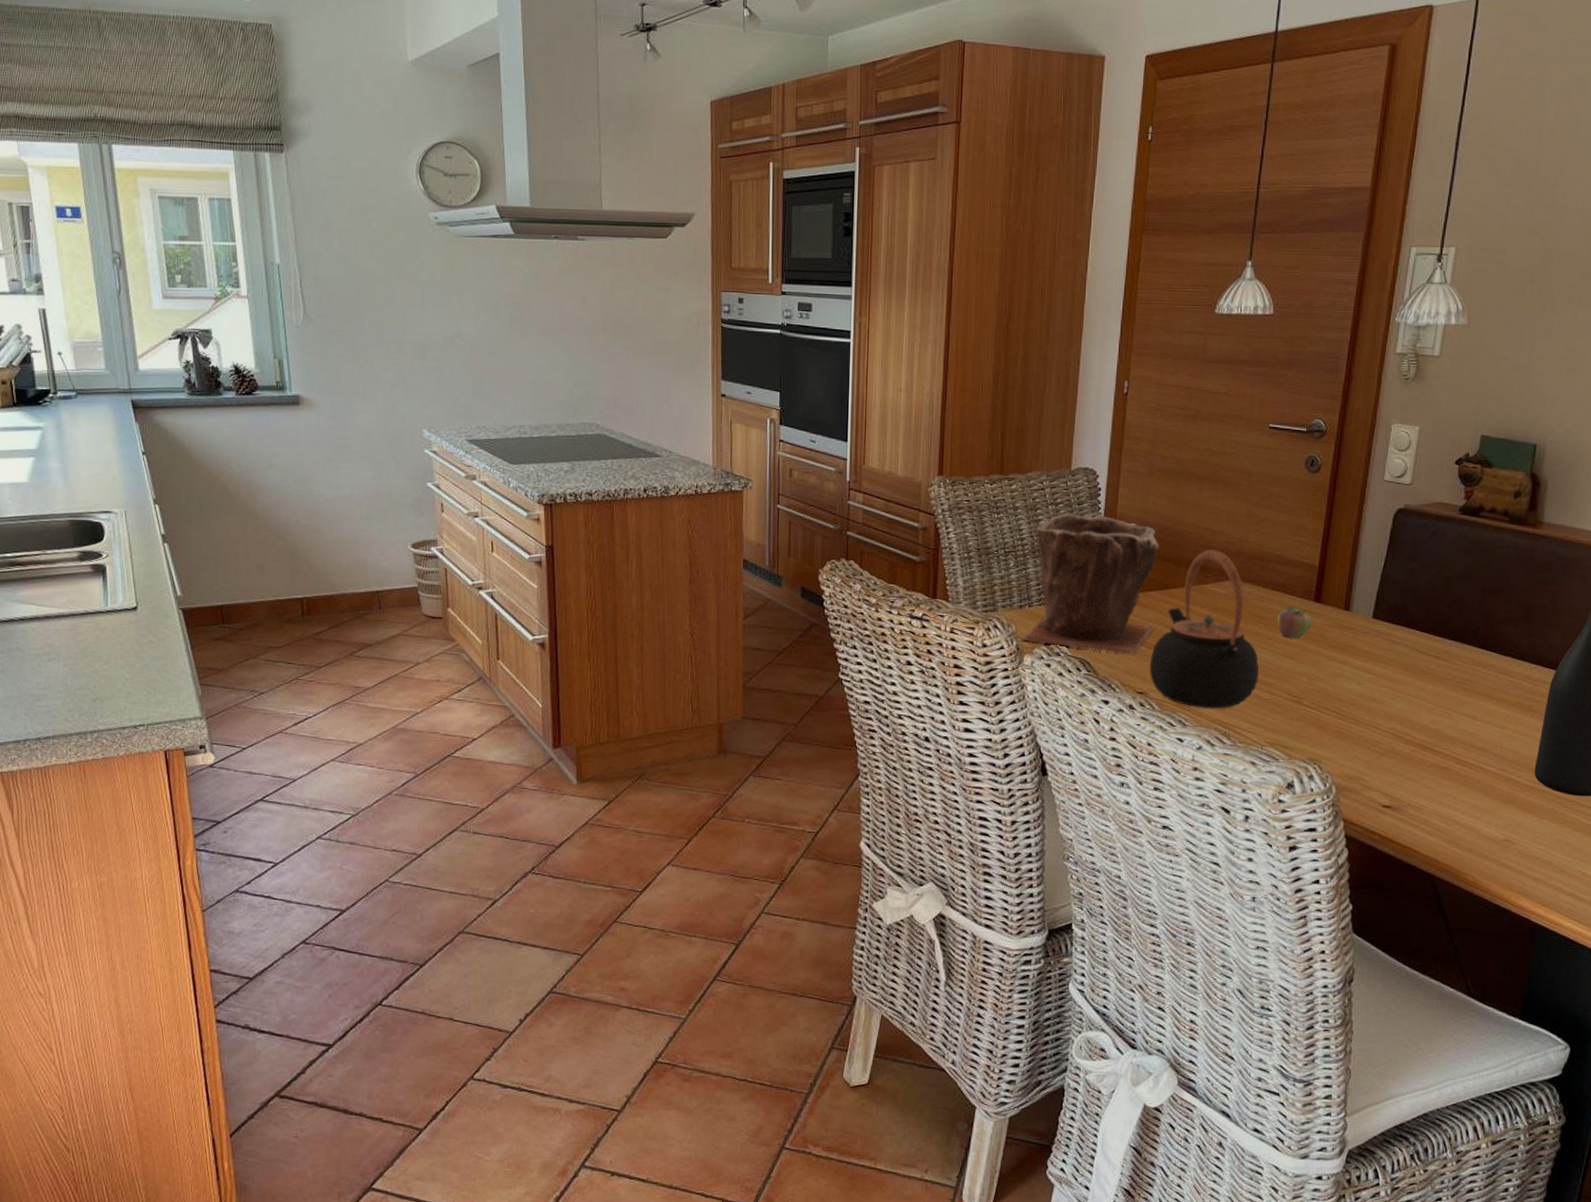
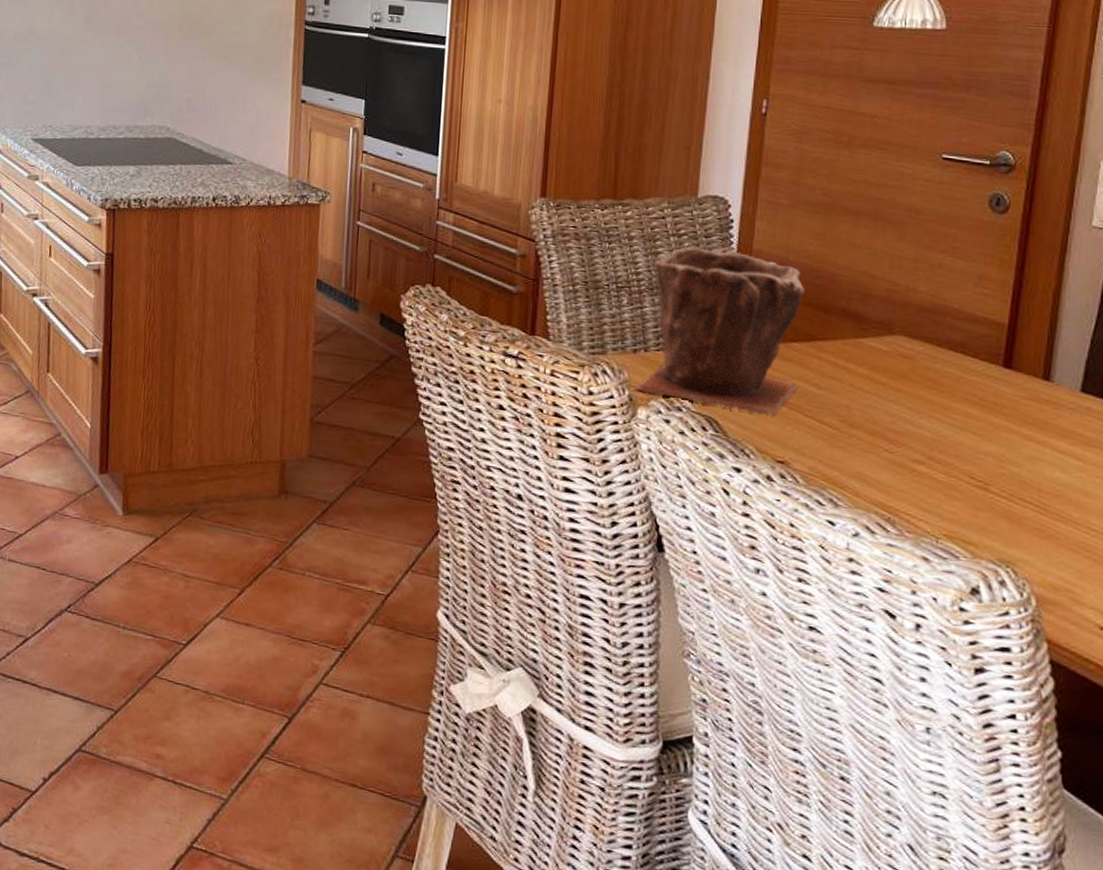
teapot: present [1149,549,1259,709] -> none [792,297,932,489]
apple: present [1277,606,1312,639] -> none [955,371,1001,411]

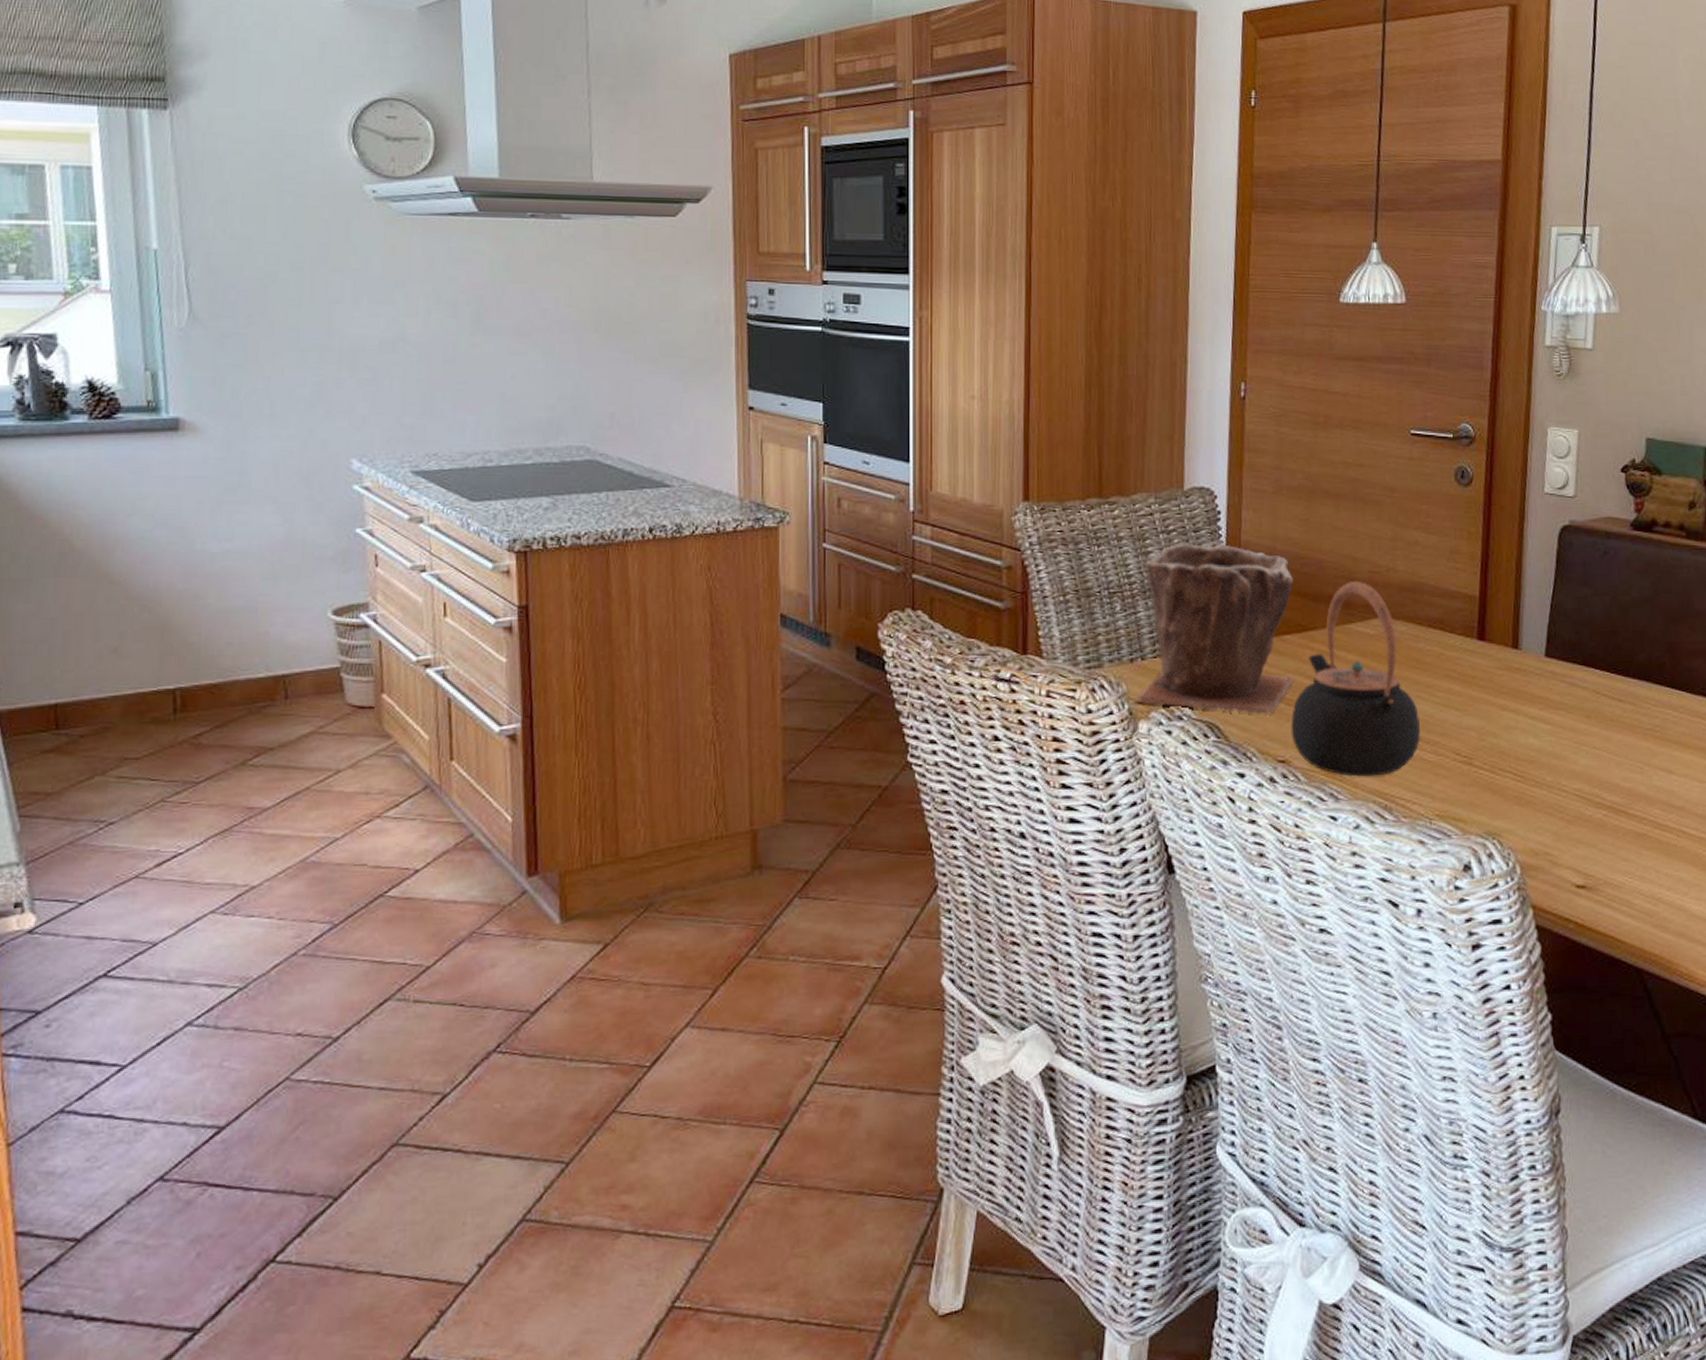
teapot: none [792,297,932,489] -> present [1291,580,1420,777]

